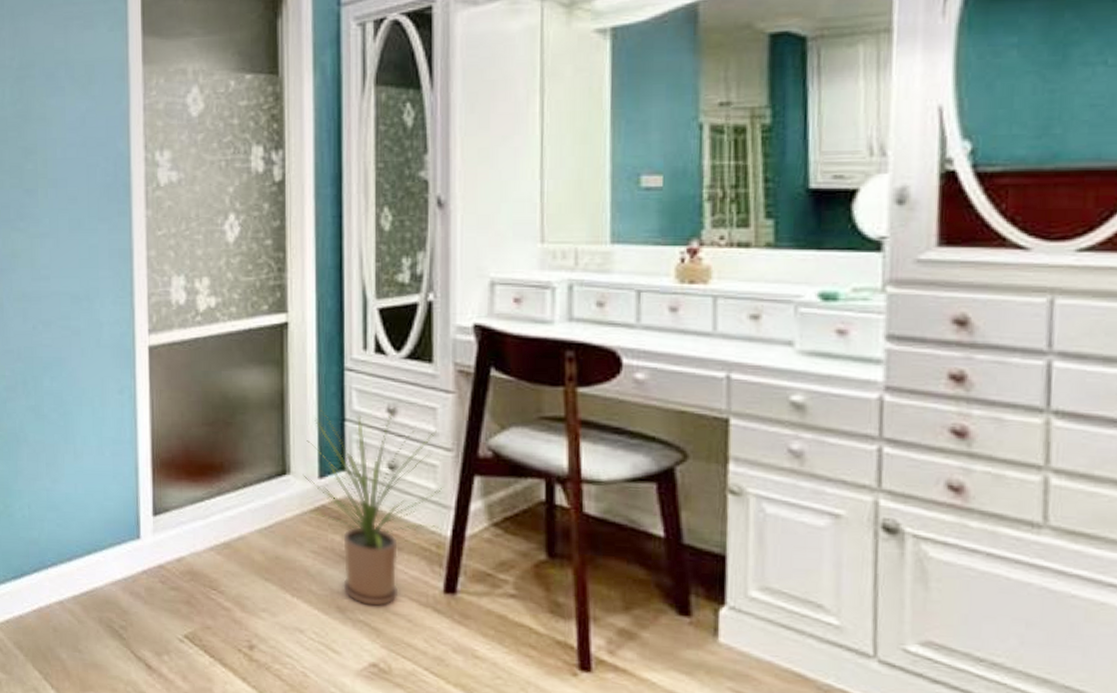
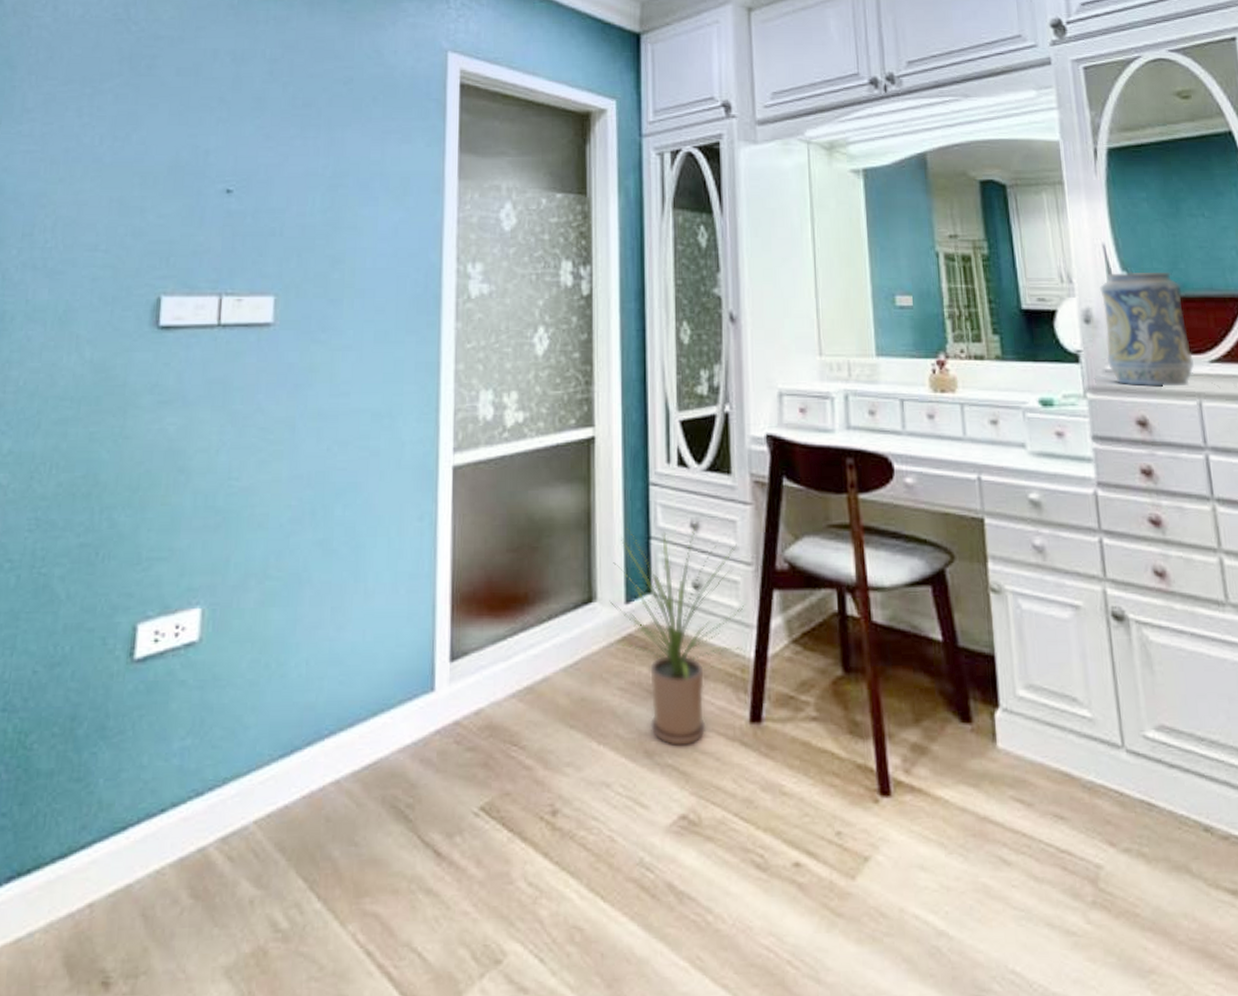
decorative vase: none [921,138,1052,280] -> present [1100,272,1194,387]

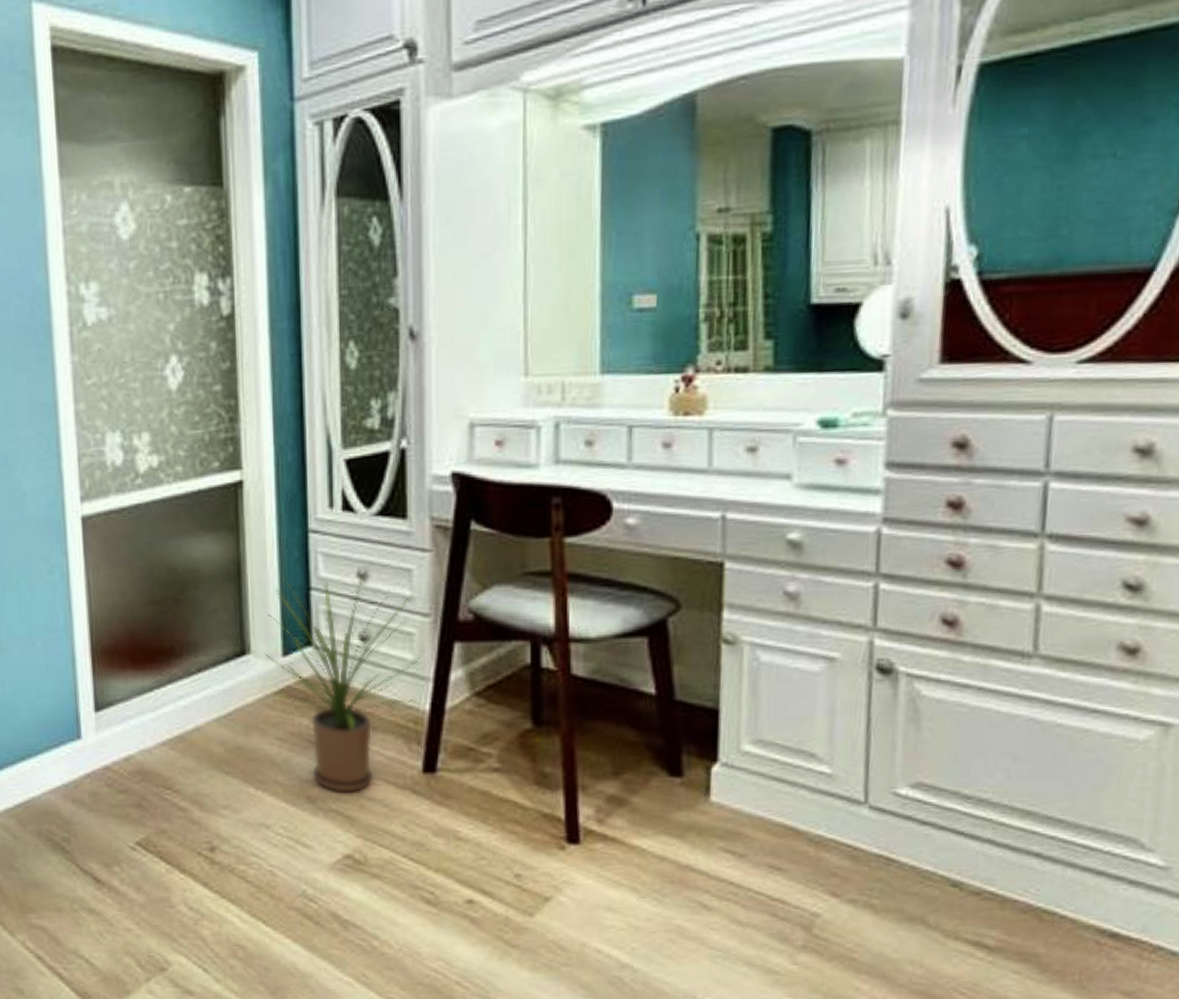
decorative vase: present [1100,272,1194,387] -> none [924,241,1057,398]

